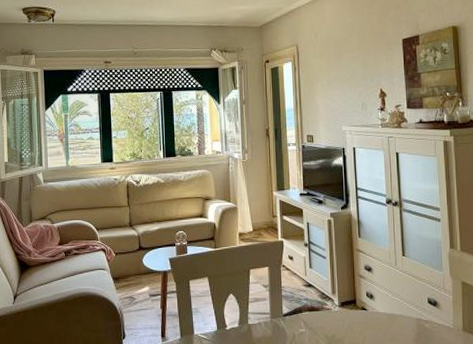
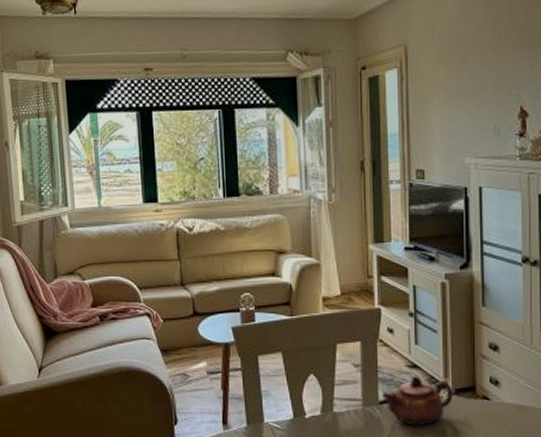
teapot: none [286,293,339,333] -> present [382,376,453,426]

